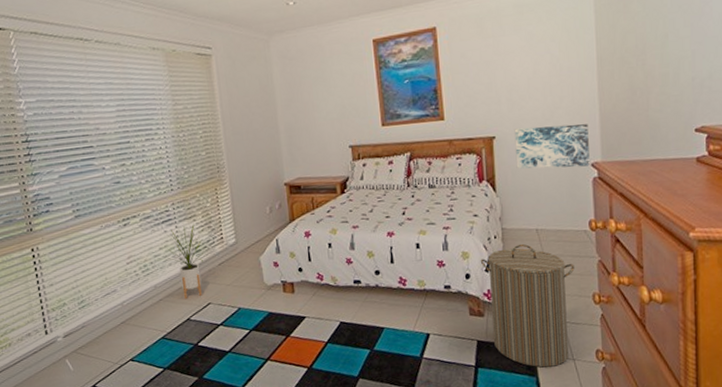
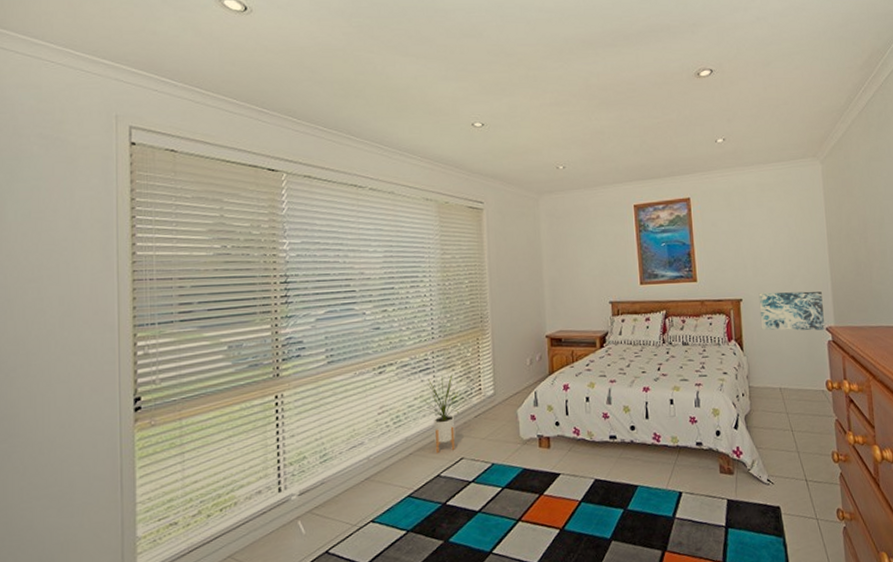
laundry hamper: present [480,243,575,368] -> none [729,402,815,528]

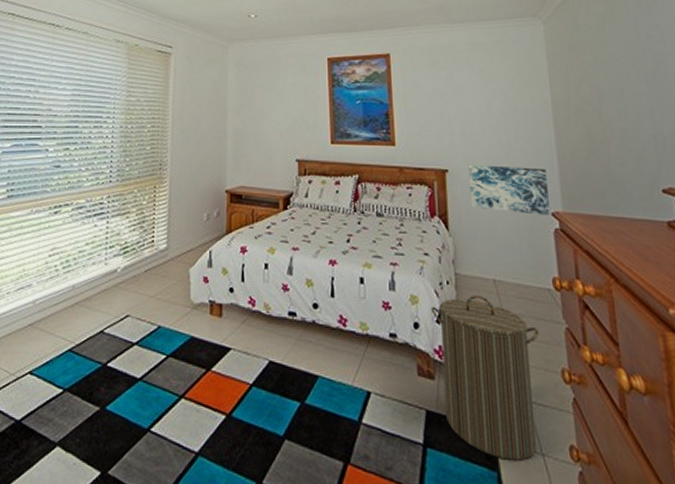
house plant: present [422,374,463,454] -> none [94,221,136,307]
laundry hamper: none [729,402,815,528] -> present [430,294,539,461]

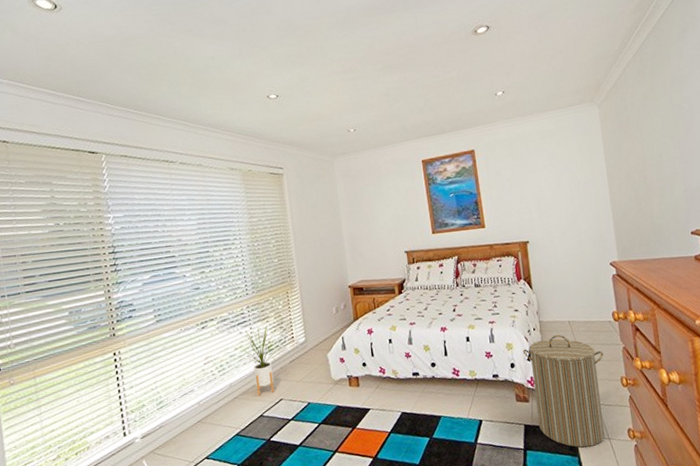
house plant: none [94,221,136,307] -> present [242,325,276,397]
wall art: present [468,164,550,215] -> none [544,229,609,269]

